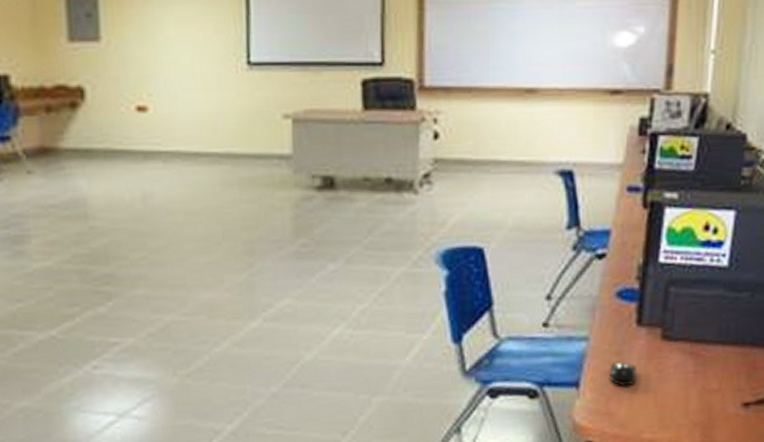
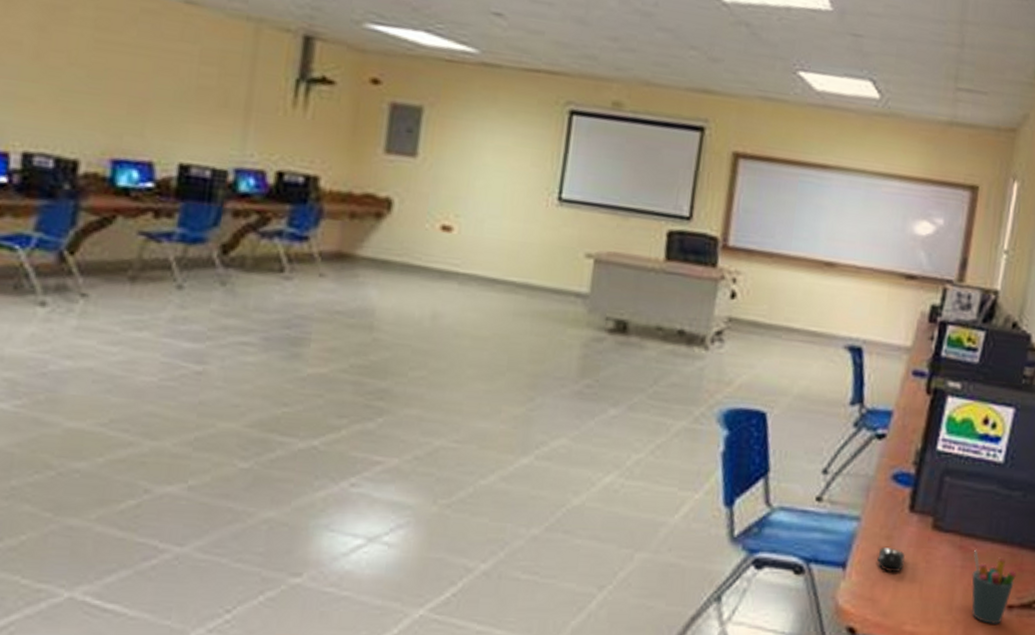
pen holder: none [705,355,750,423] -> present [971,550,1016,624]

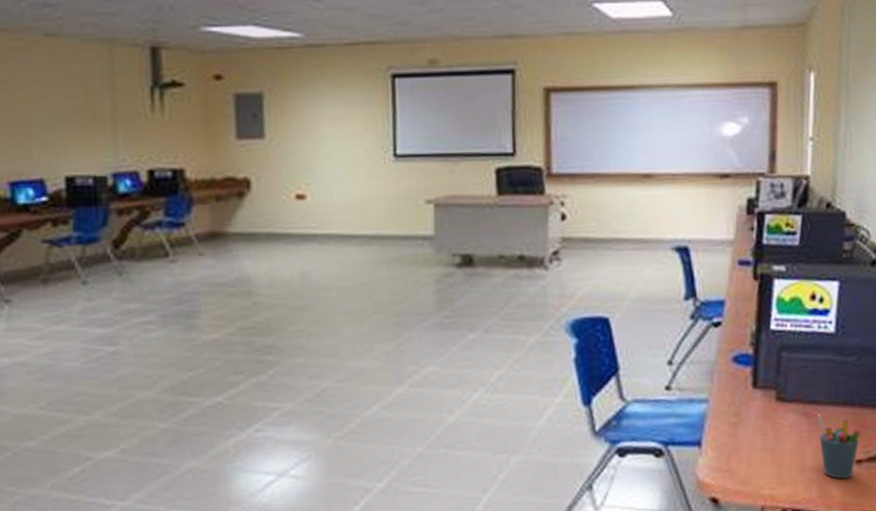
computer mouse: present [877,546,906,573] -> none [729,422,755,445]

